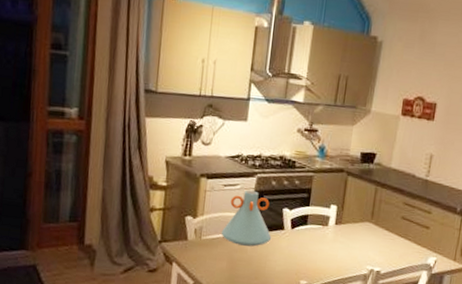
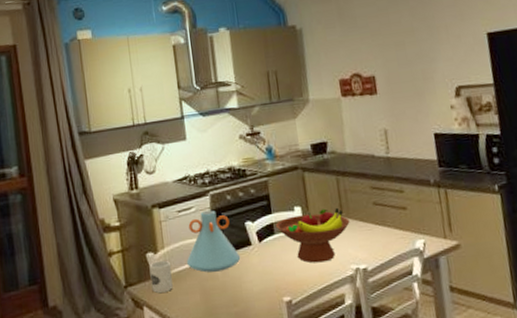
mug: none [184,225,206,254] -> present [149,260,173,293]
fruit bowl: none [310,212,377,259] -> present [276,207,350,263]

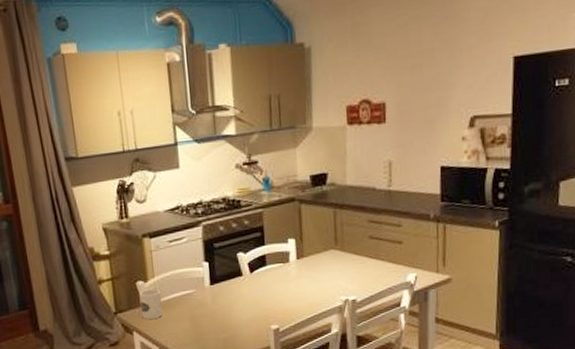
vase: present [186,210,241,273] -> none [176,240,231,301]
fruit bowl: present [276,207,350,263] -> none [269,240,344,294]

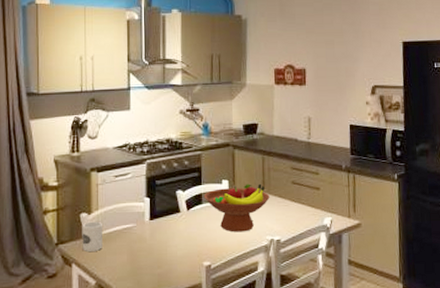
fruit bowl: none [269,240,344,294] -> present [204,183,270,233]

